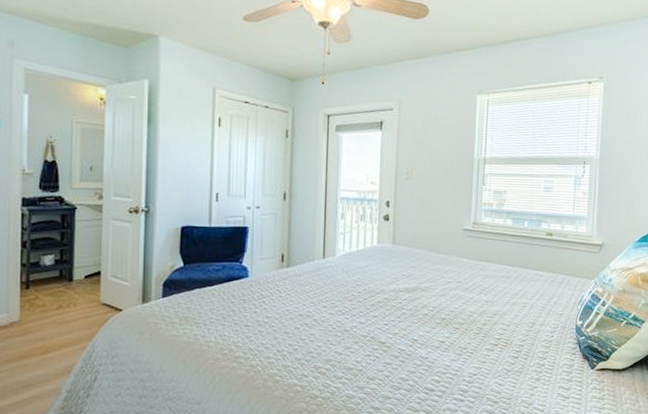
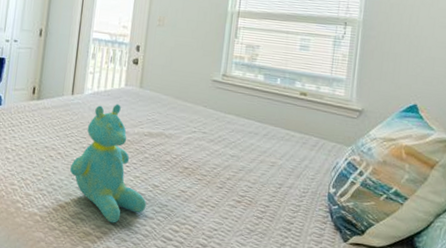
teddy bear: none [328,263,407,383] -> present [70,104,147,223]

